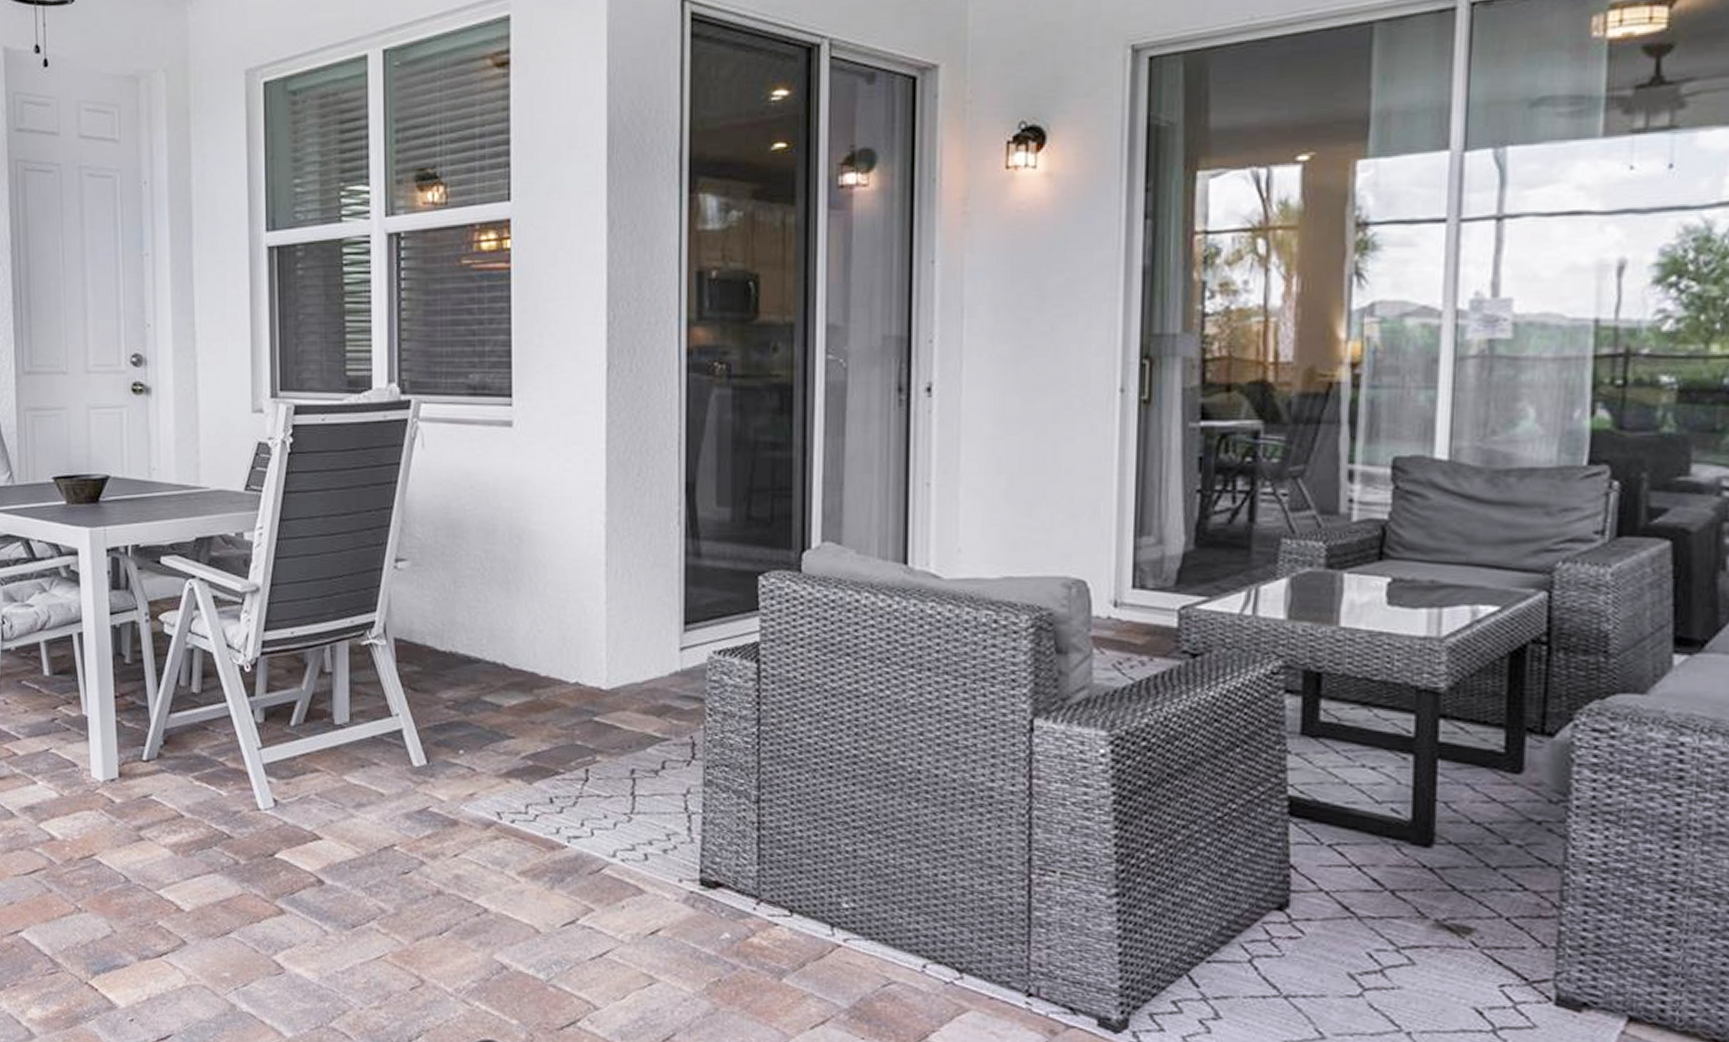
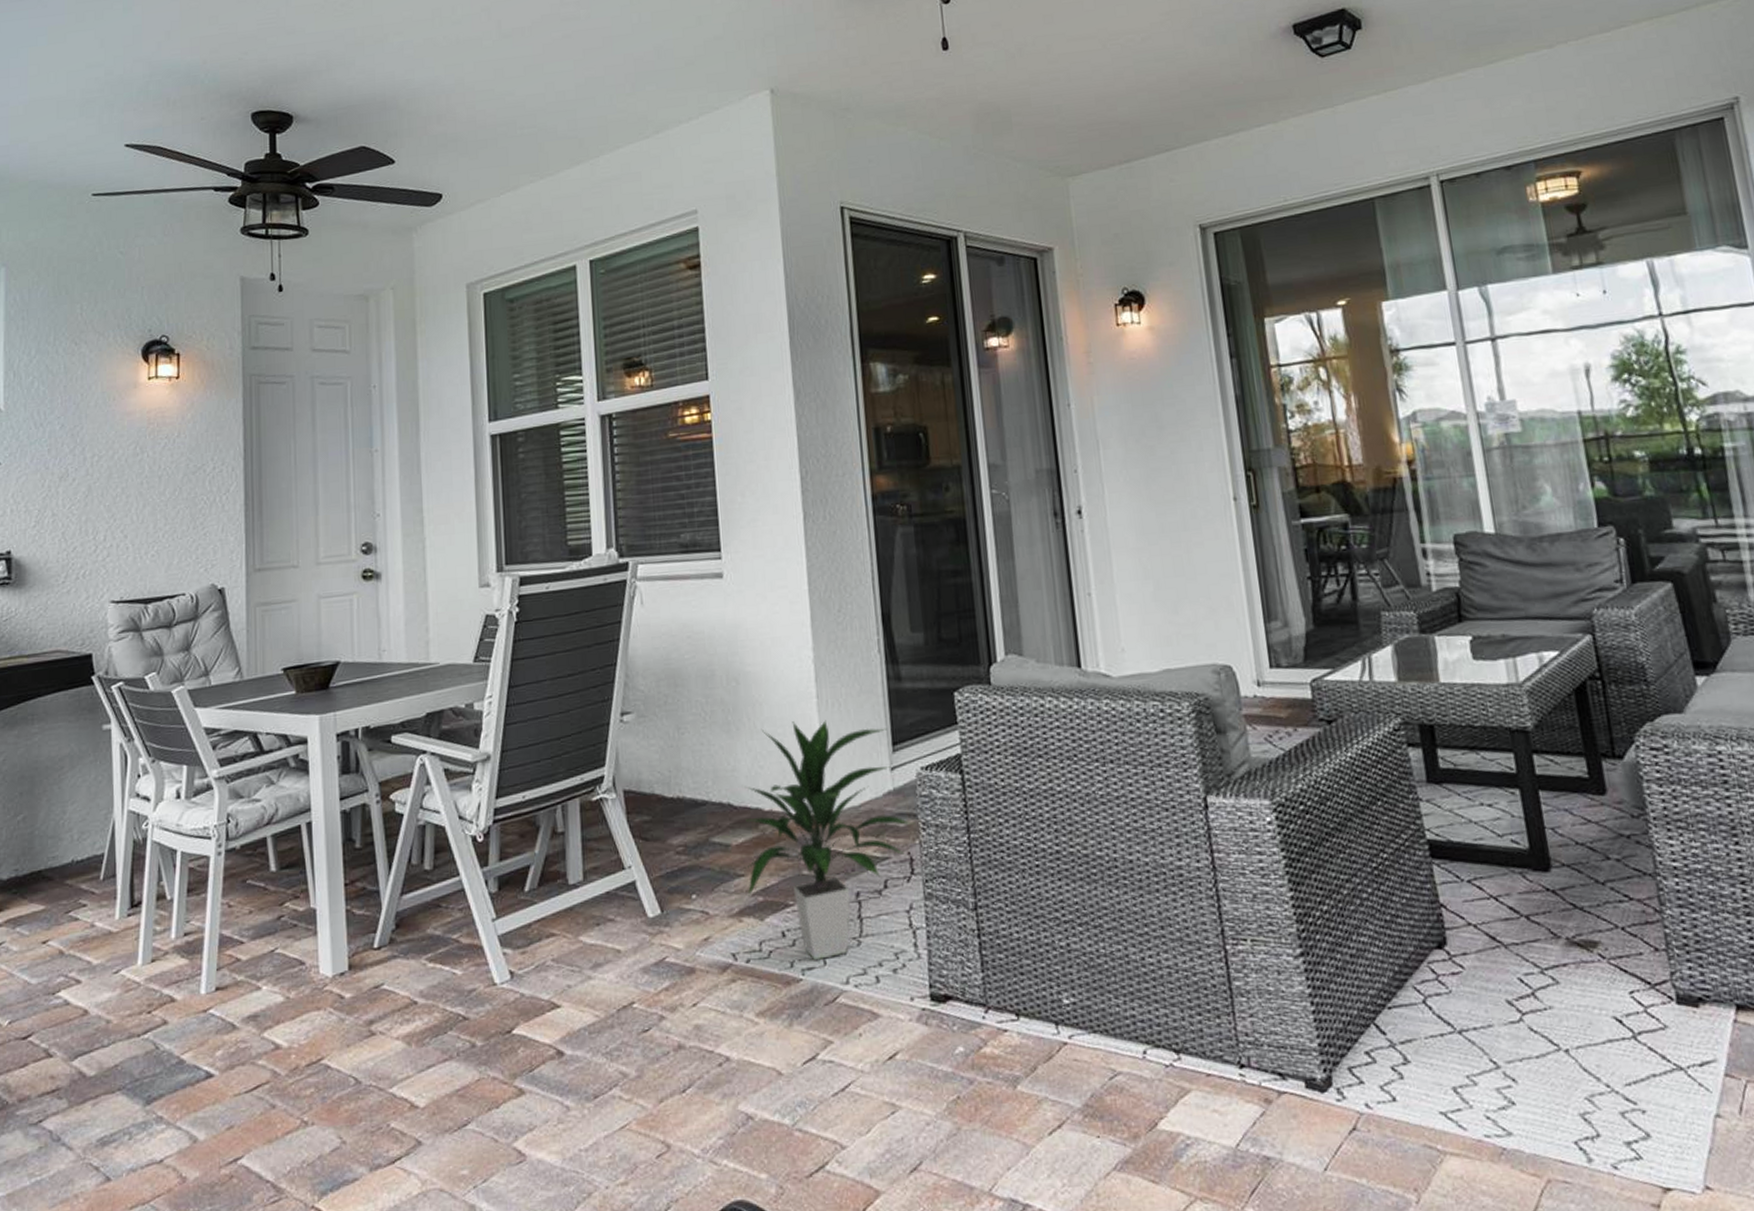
indoor plant: none [516,588,701,830] -> present [744,720,915,960]

